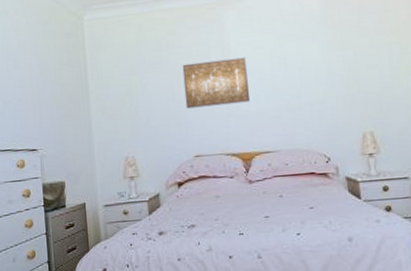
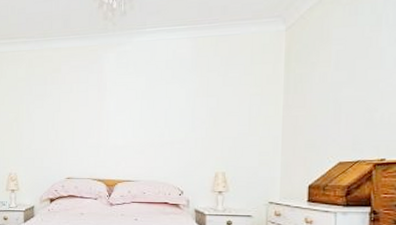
wall art: present [182,57,251,109] -> none [63,96,120,137]

